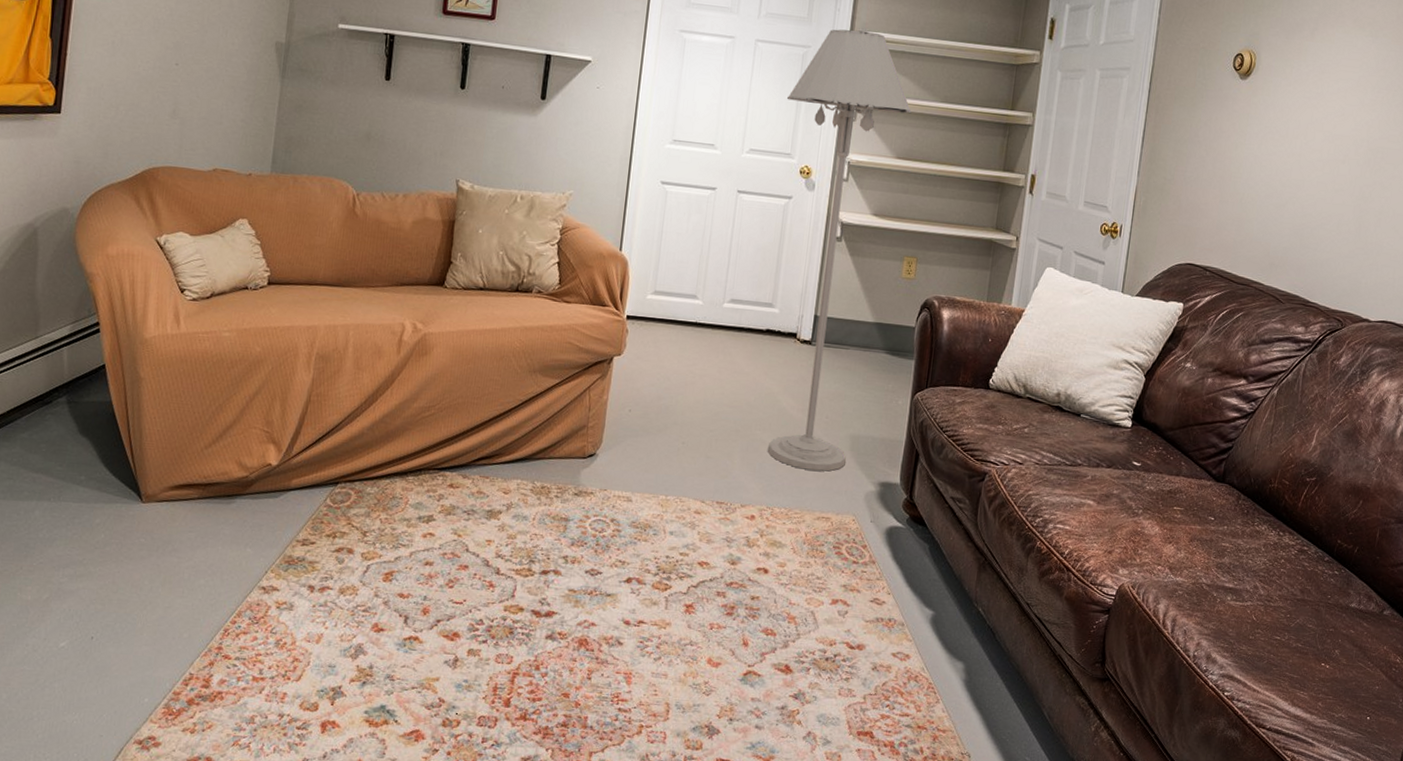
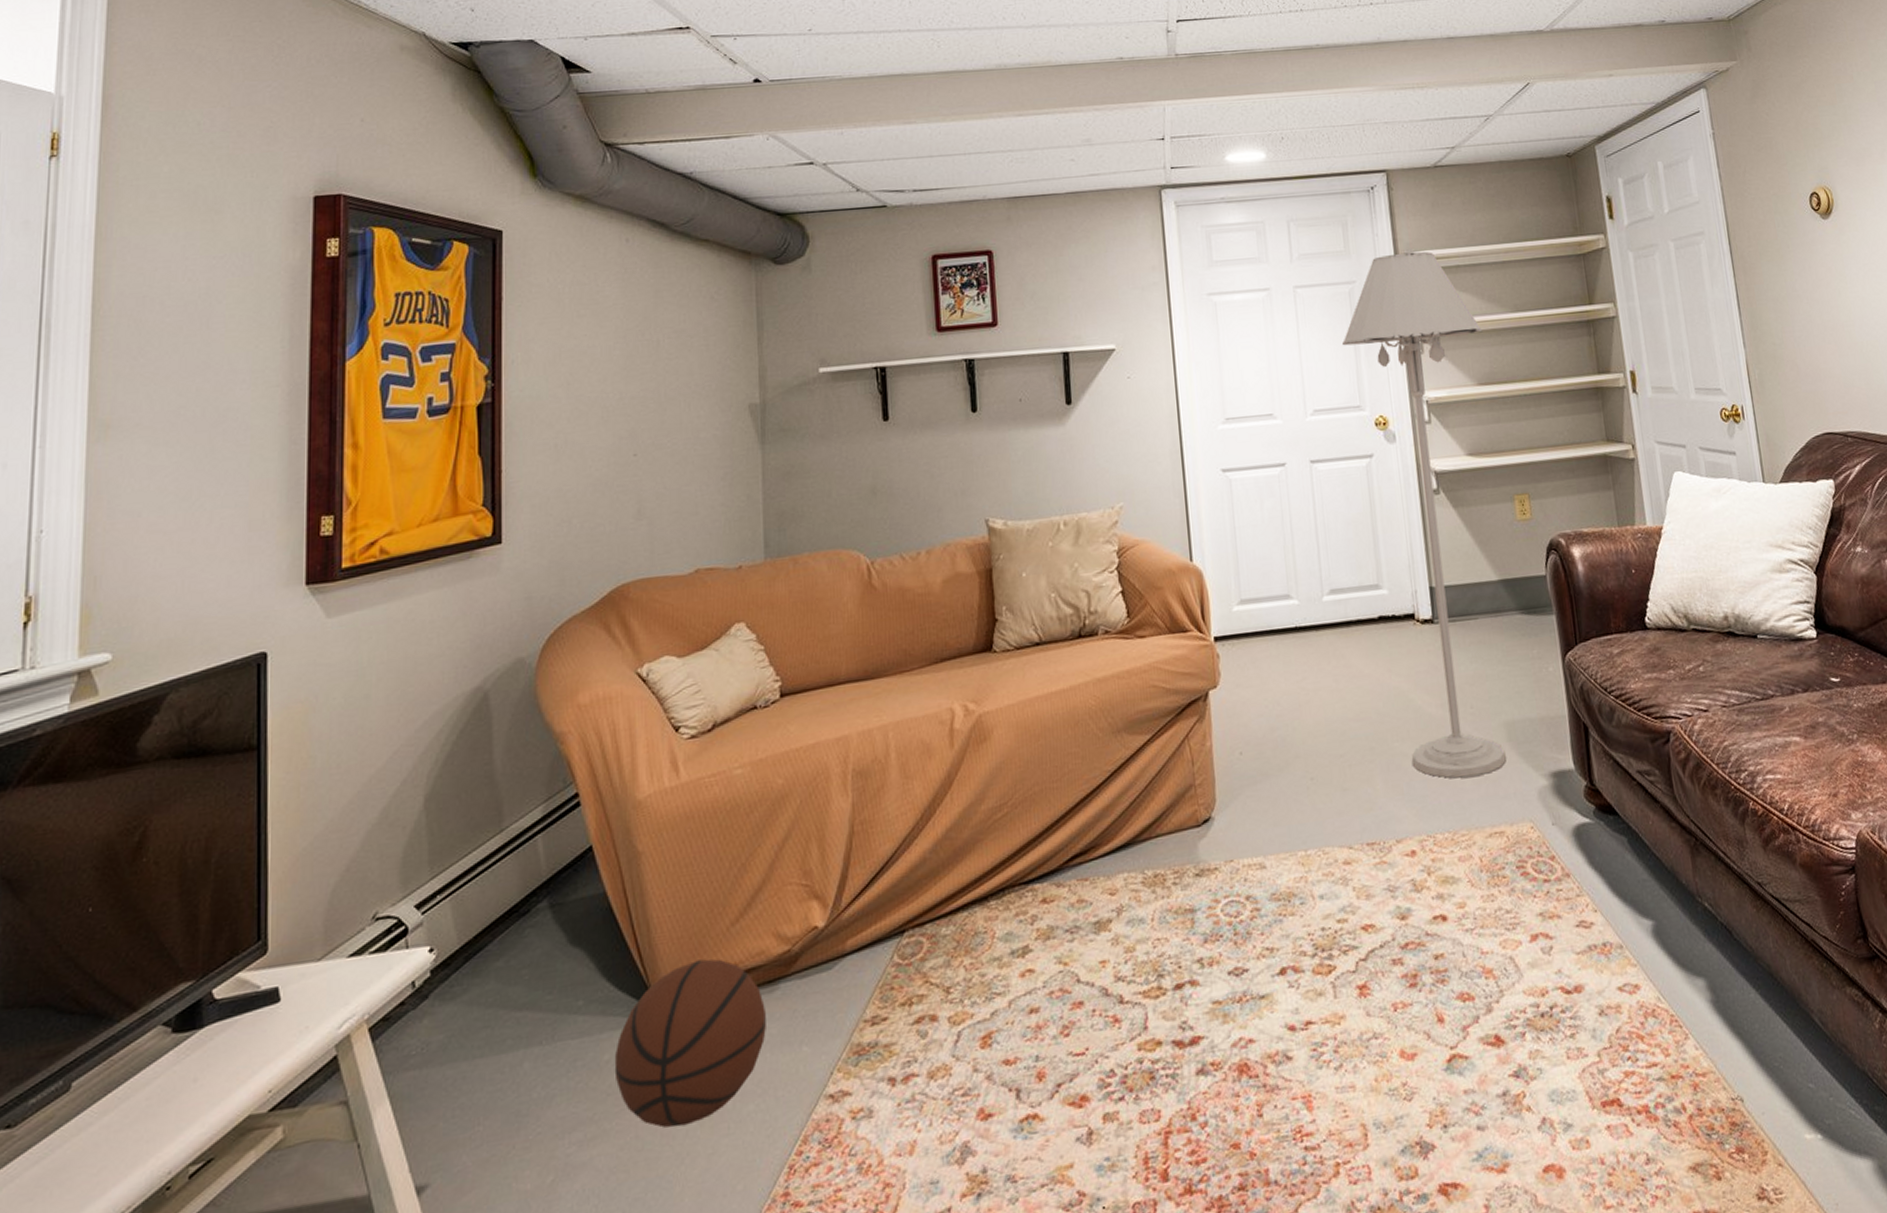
basketball: none [102,467,223,583] -> present [614,959,766,1128]

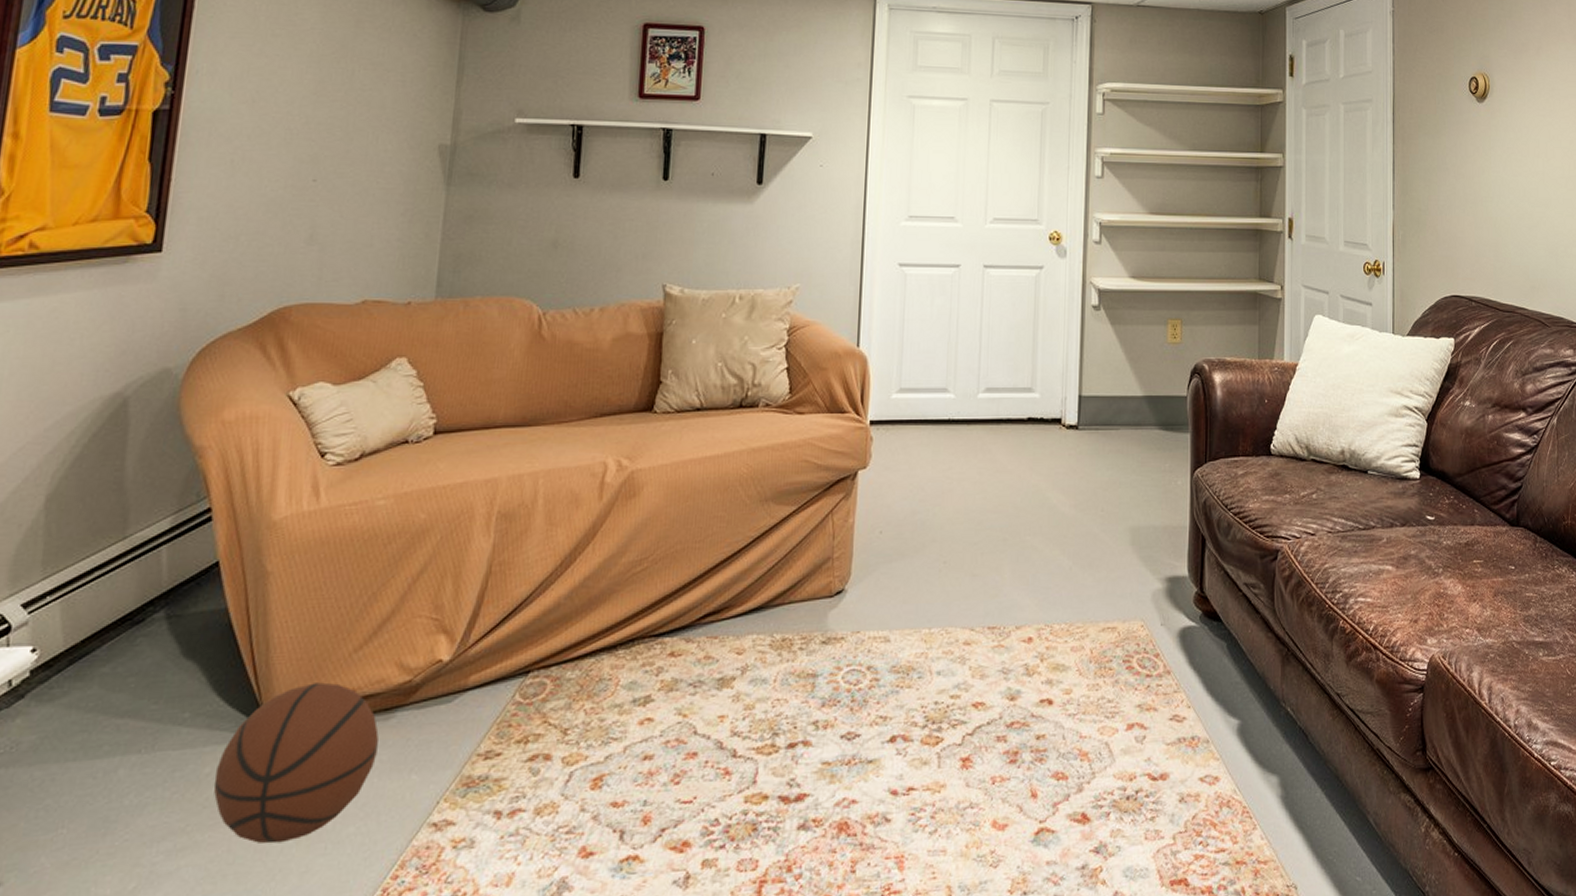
floor lamp: present [1341,251,1506,779] -> none [1028,82,1160,575]

